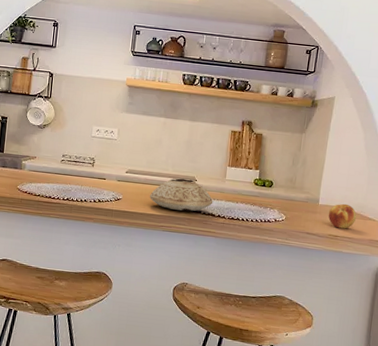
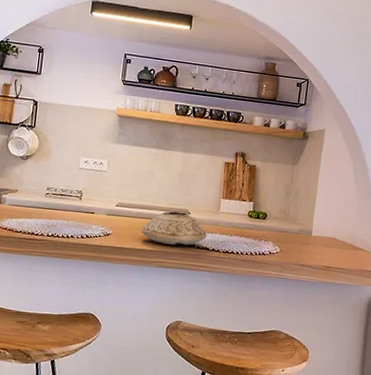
fruit: present [328,203,357,229] -> none [321,234,349,260]

